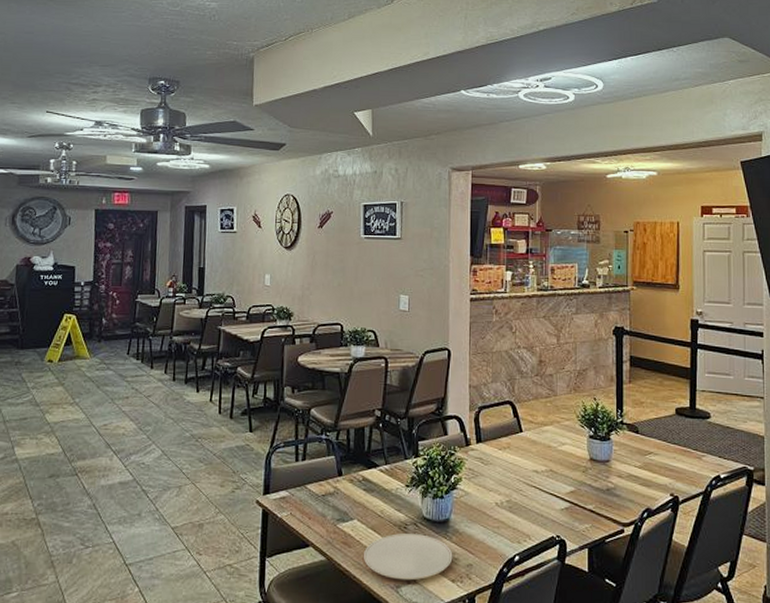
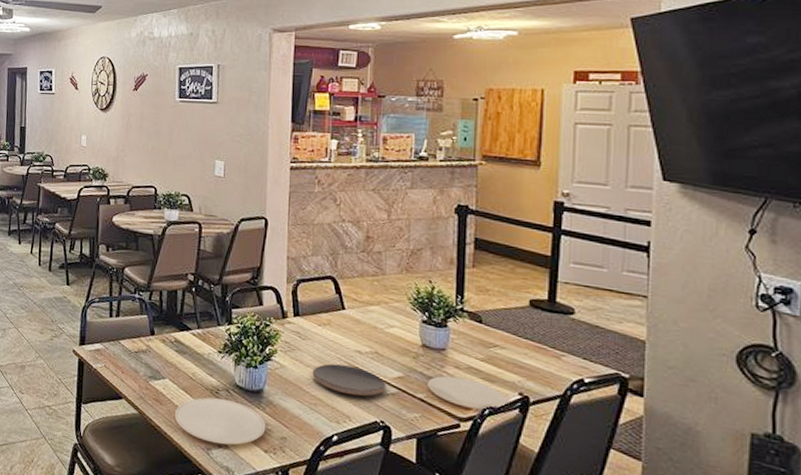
plate: none [494,485,561,515] -> present [312,363,386,397]
plate: none [596,485,663,515] -> present [427,376,509,411]

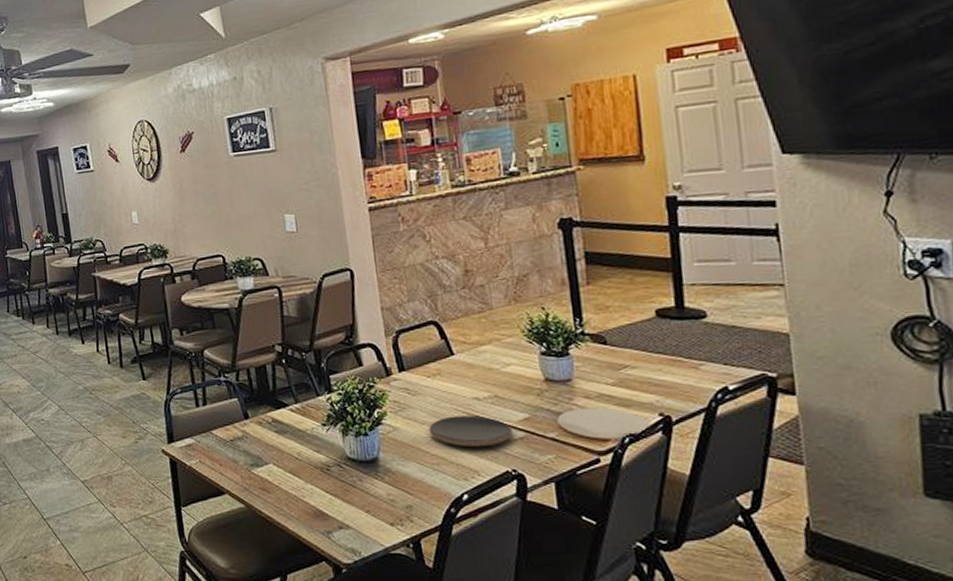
plate: present [174,397,266,445] -> none [284,476,388,525]

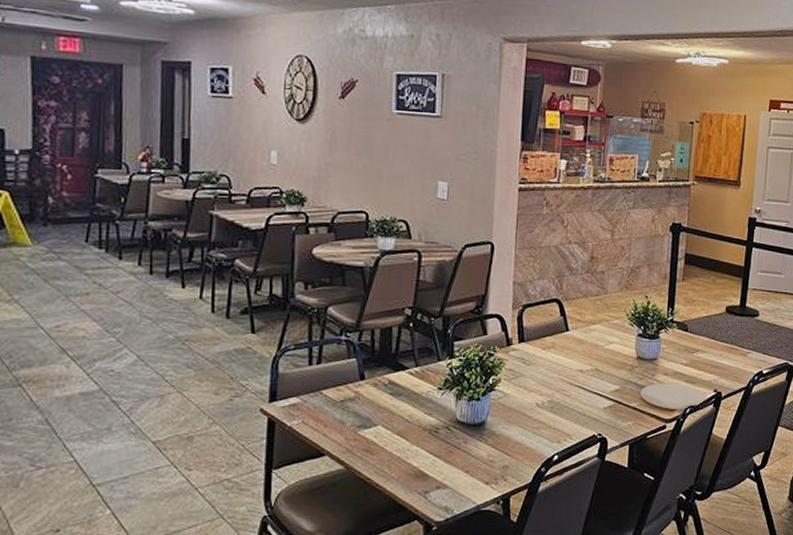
plate: present [428,415,513,448] -> none [535,385,605,414]

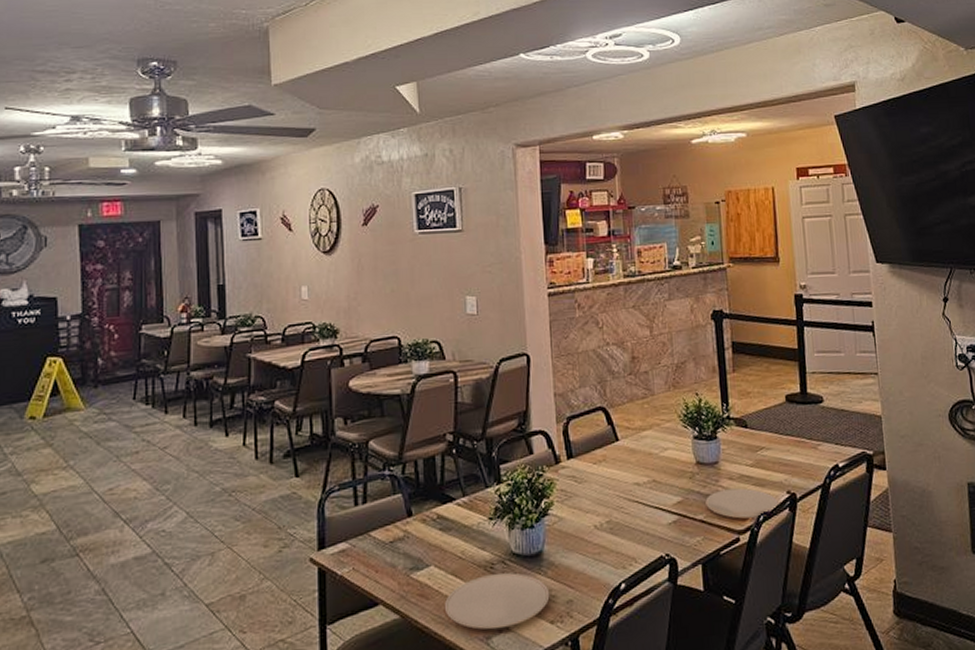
plate: none [387,438,488,485] -> present [444,573,550,630]

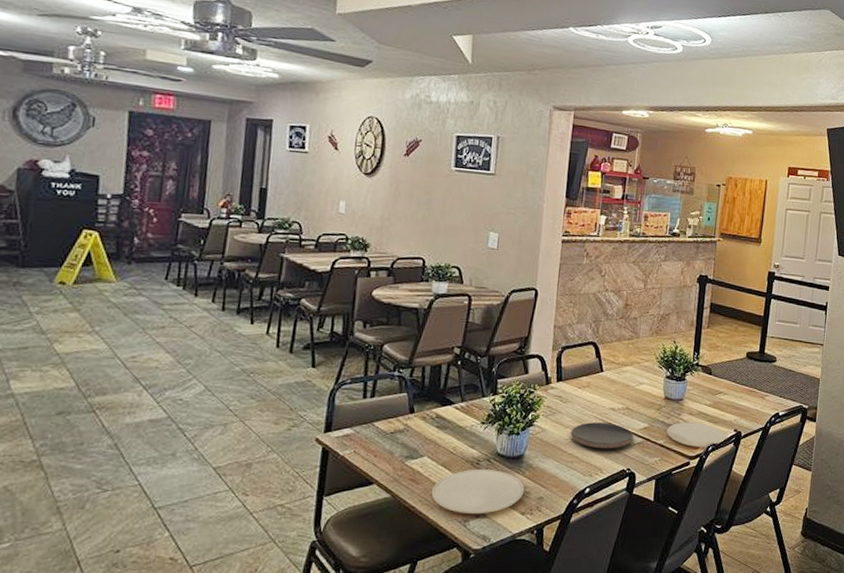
plate: none [592,501,668,534] -> present [570,422,634,449]

